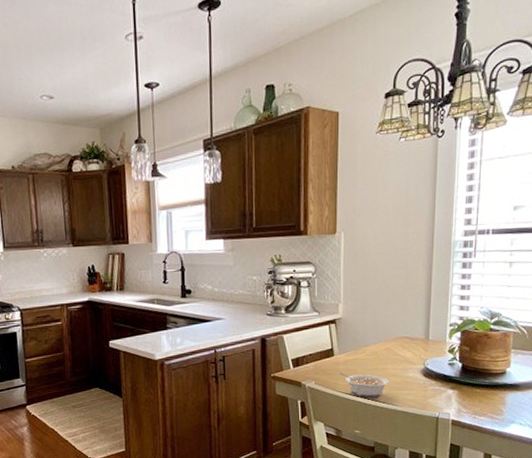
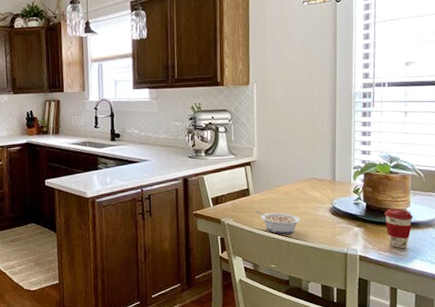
coffee cup: none [482,369,514,412] -> present [385,208,414,248]

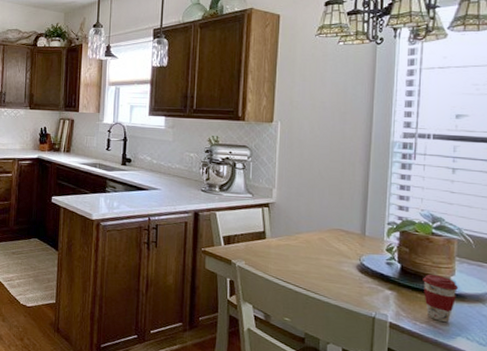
legume: present [255,210,300,234] -> none [270,256,322,287]

